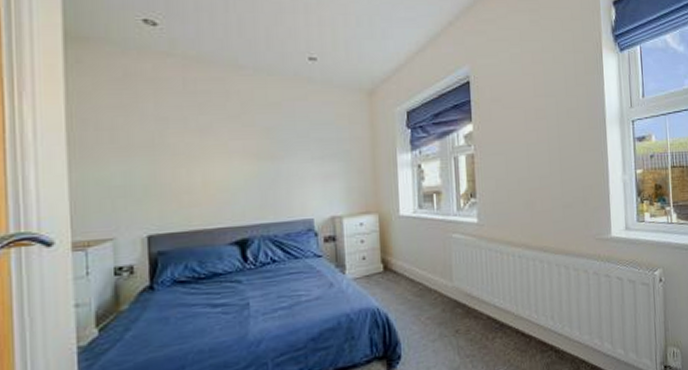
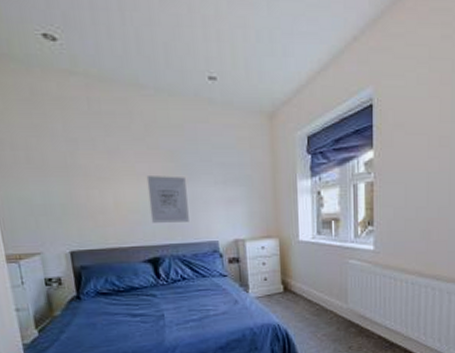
wall art: none [239,152,283,202] -> present [146,176,189,223]

